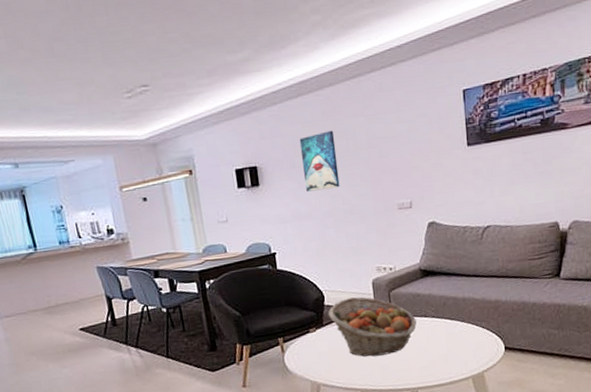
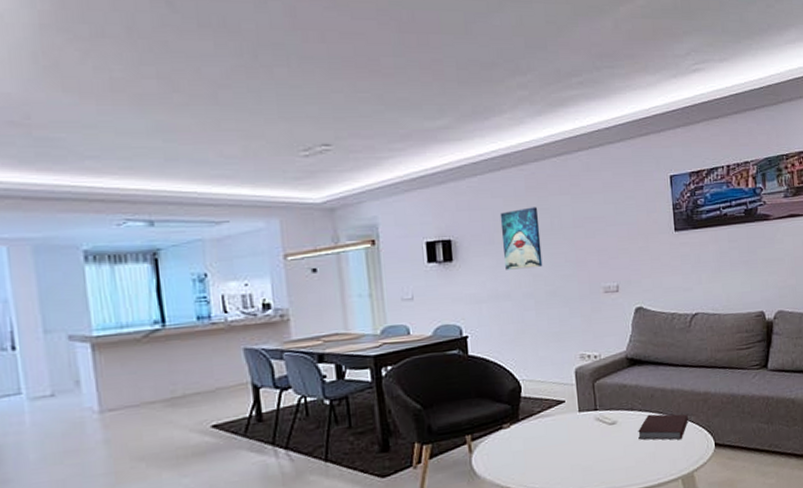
fruit basket: present [328,296,417,357] -> none [525,387,623,457]
notebook: none [431,320,479,344] -> present [638,414,688,440]

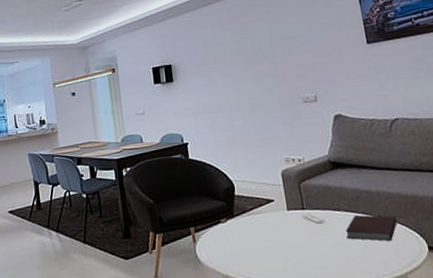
wall art: present [500,207,543,270] -> none [209,32,247,87]

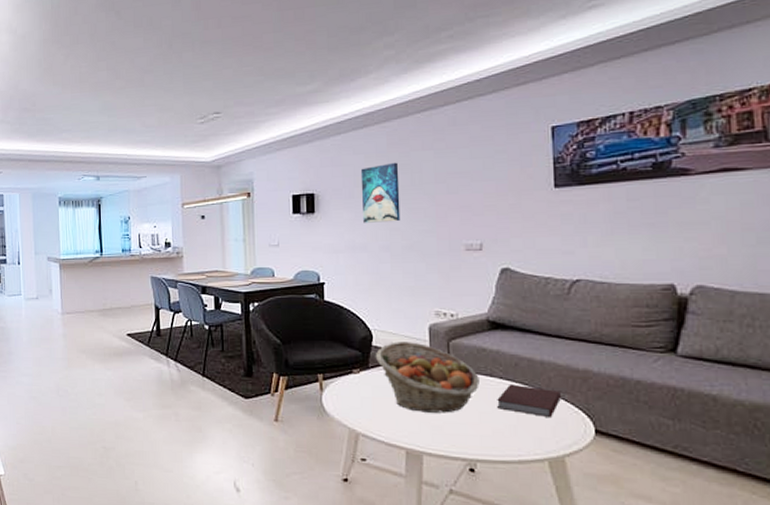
wall art: none [209,32,247,87] -> present [360,162,401,223]
fruit basket: none [239,187,330,251] -> present [376,342,479,413]

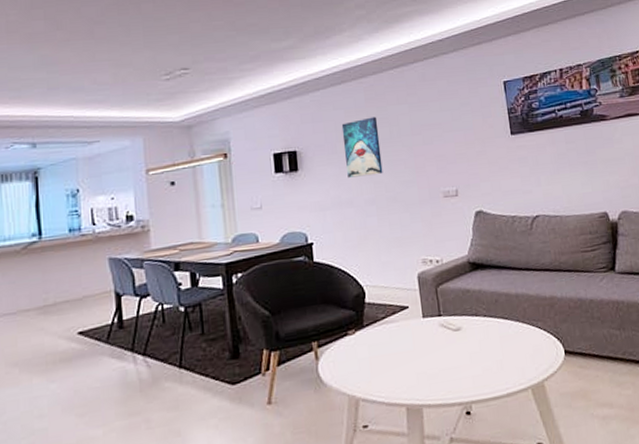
fruit basket: present [376,342,479,413] -> none [370,293,467,364]
notebook: present [497,383,561,417] -> none [483,319,535,347]

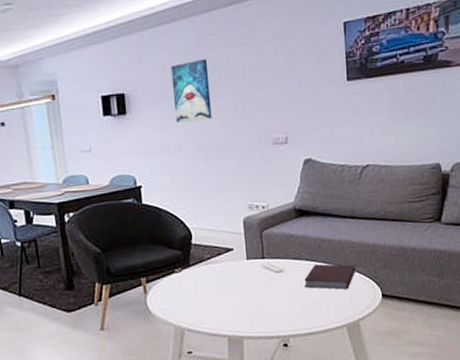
notebook: none [483,319,535,347] -> present [304,264,356,290]

